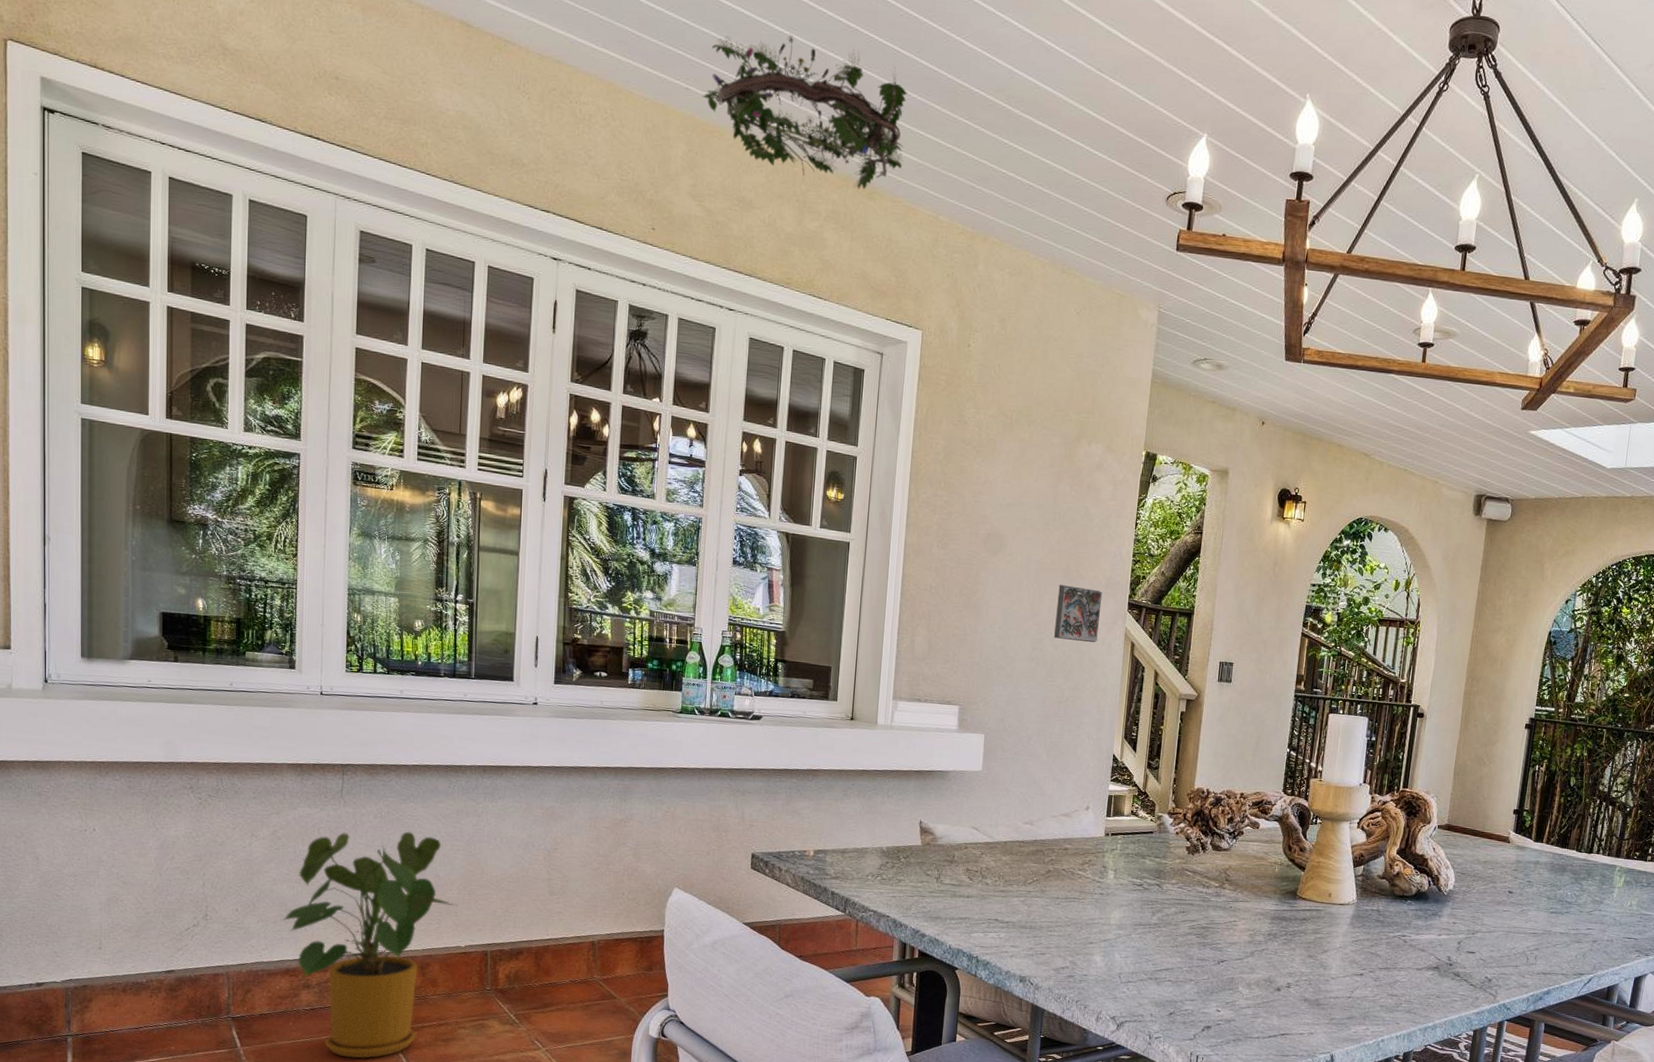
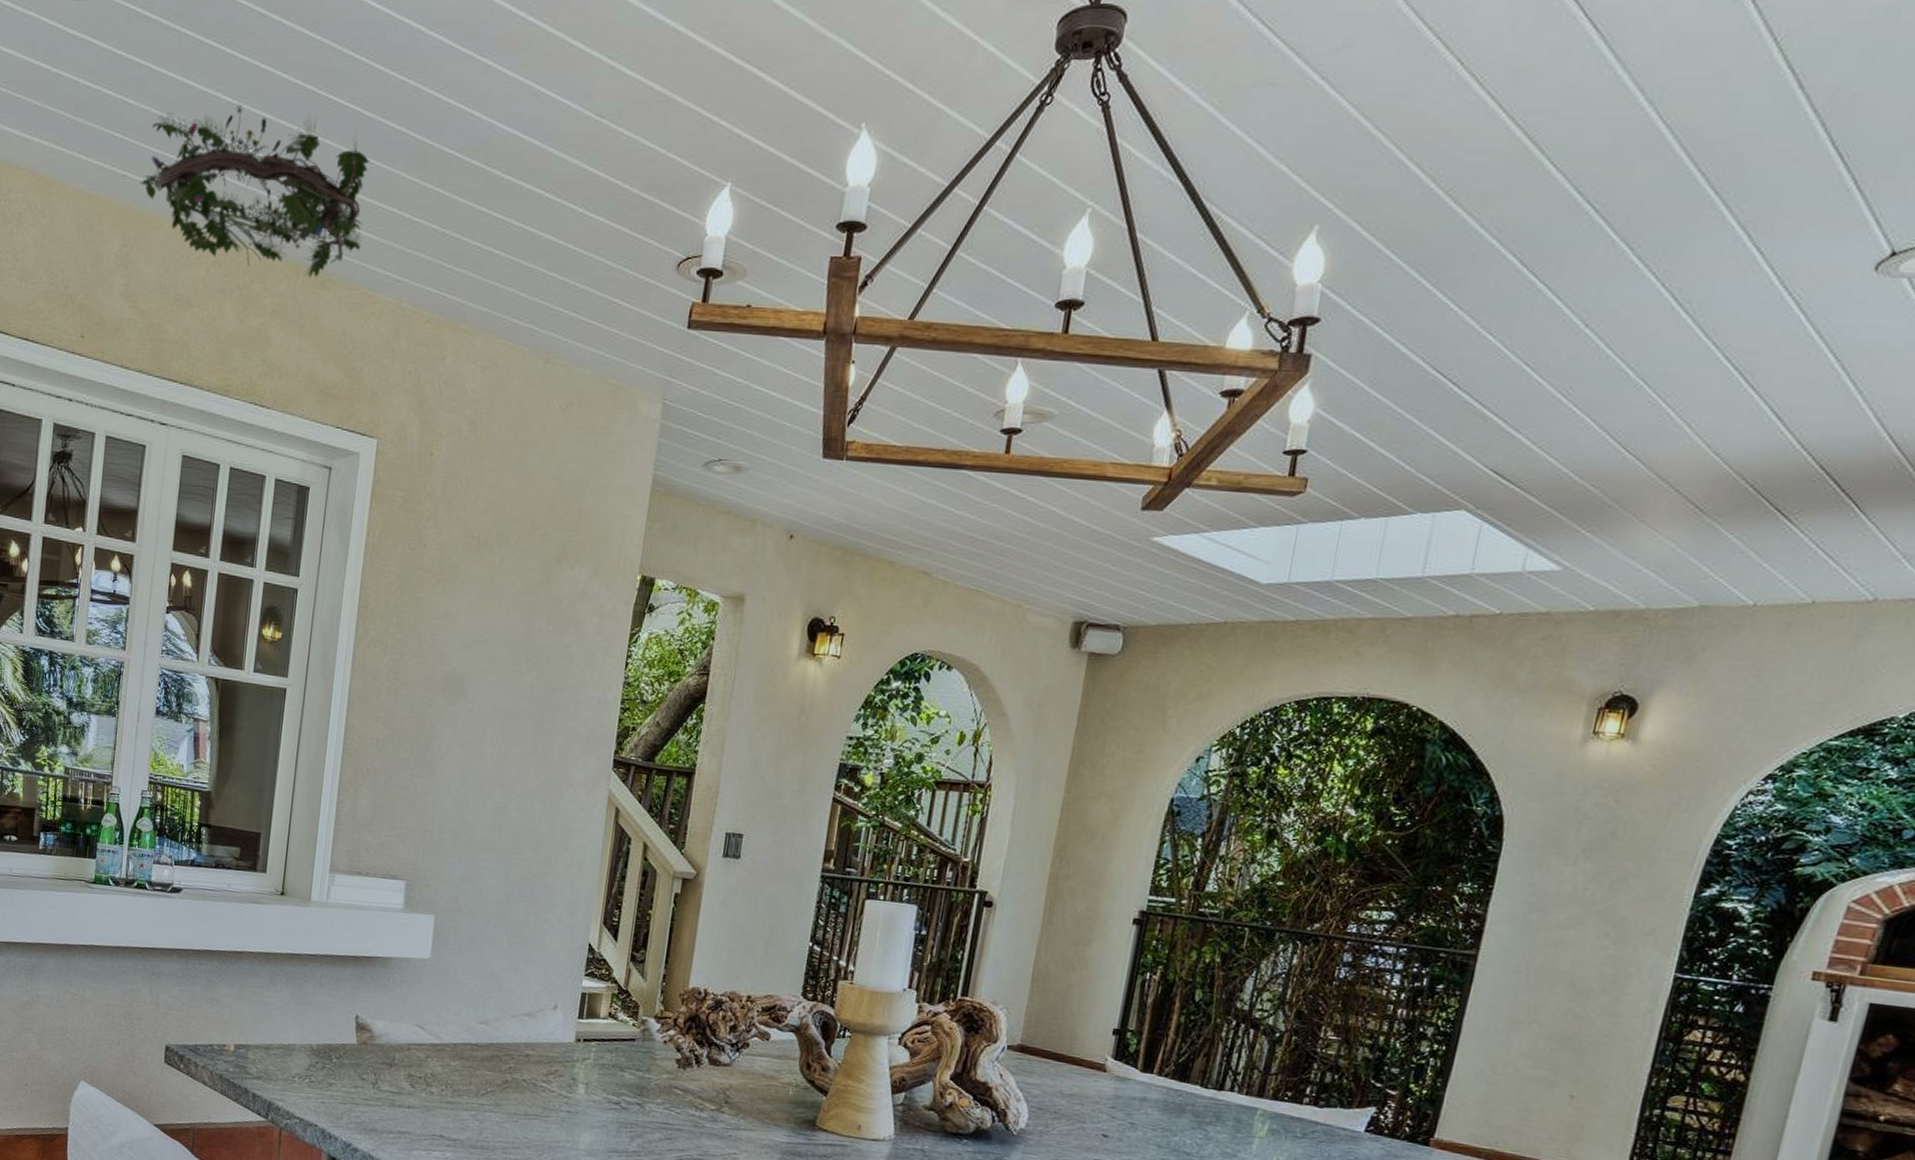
decorative tile: present [1054,584,1103,643] -> none [521,737,582,808]

